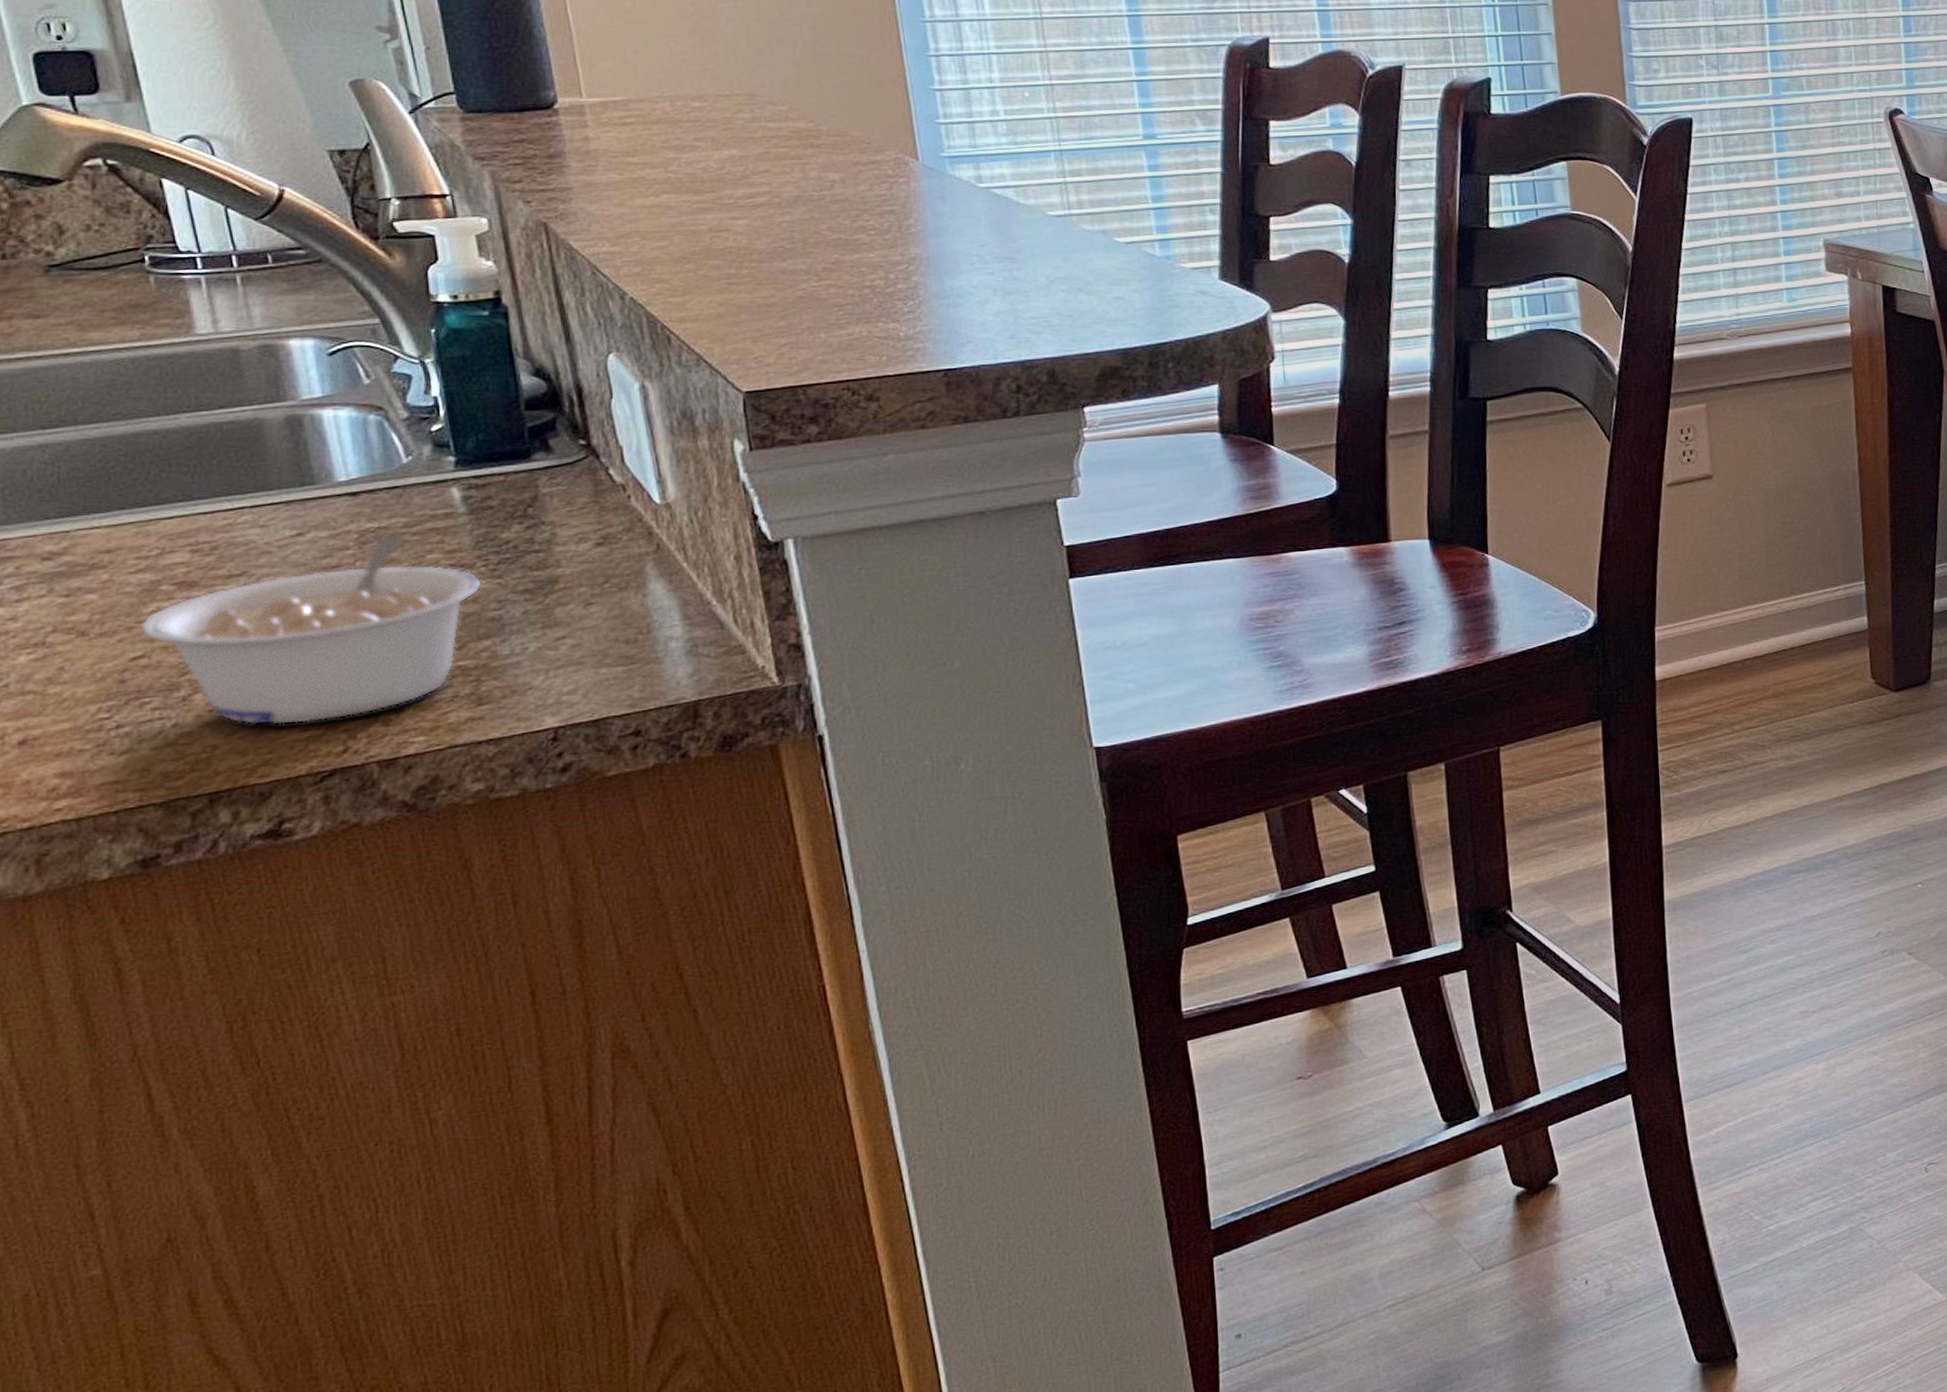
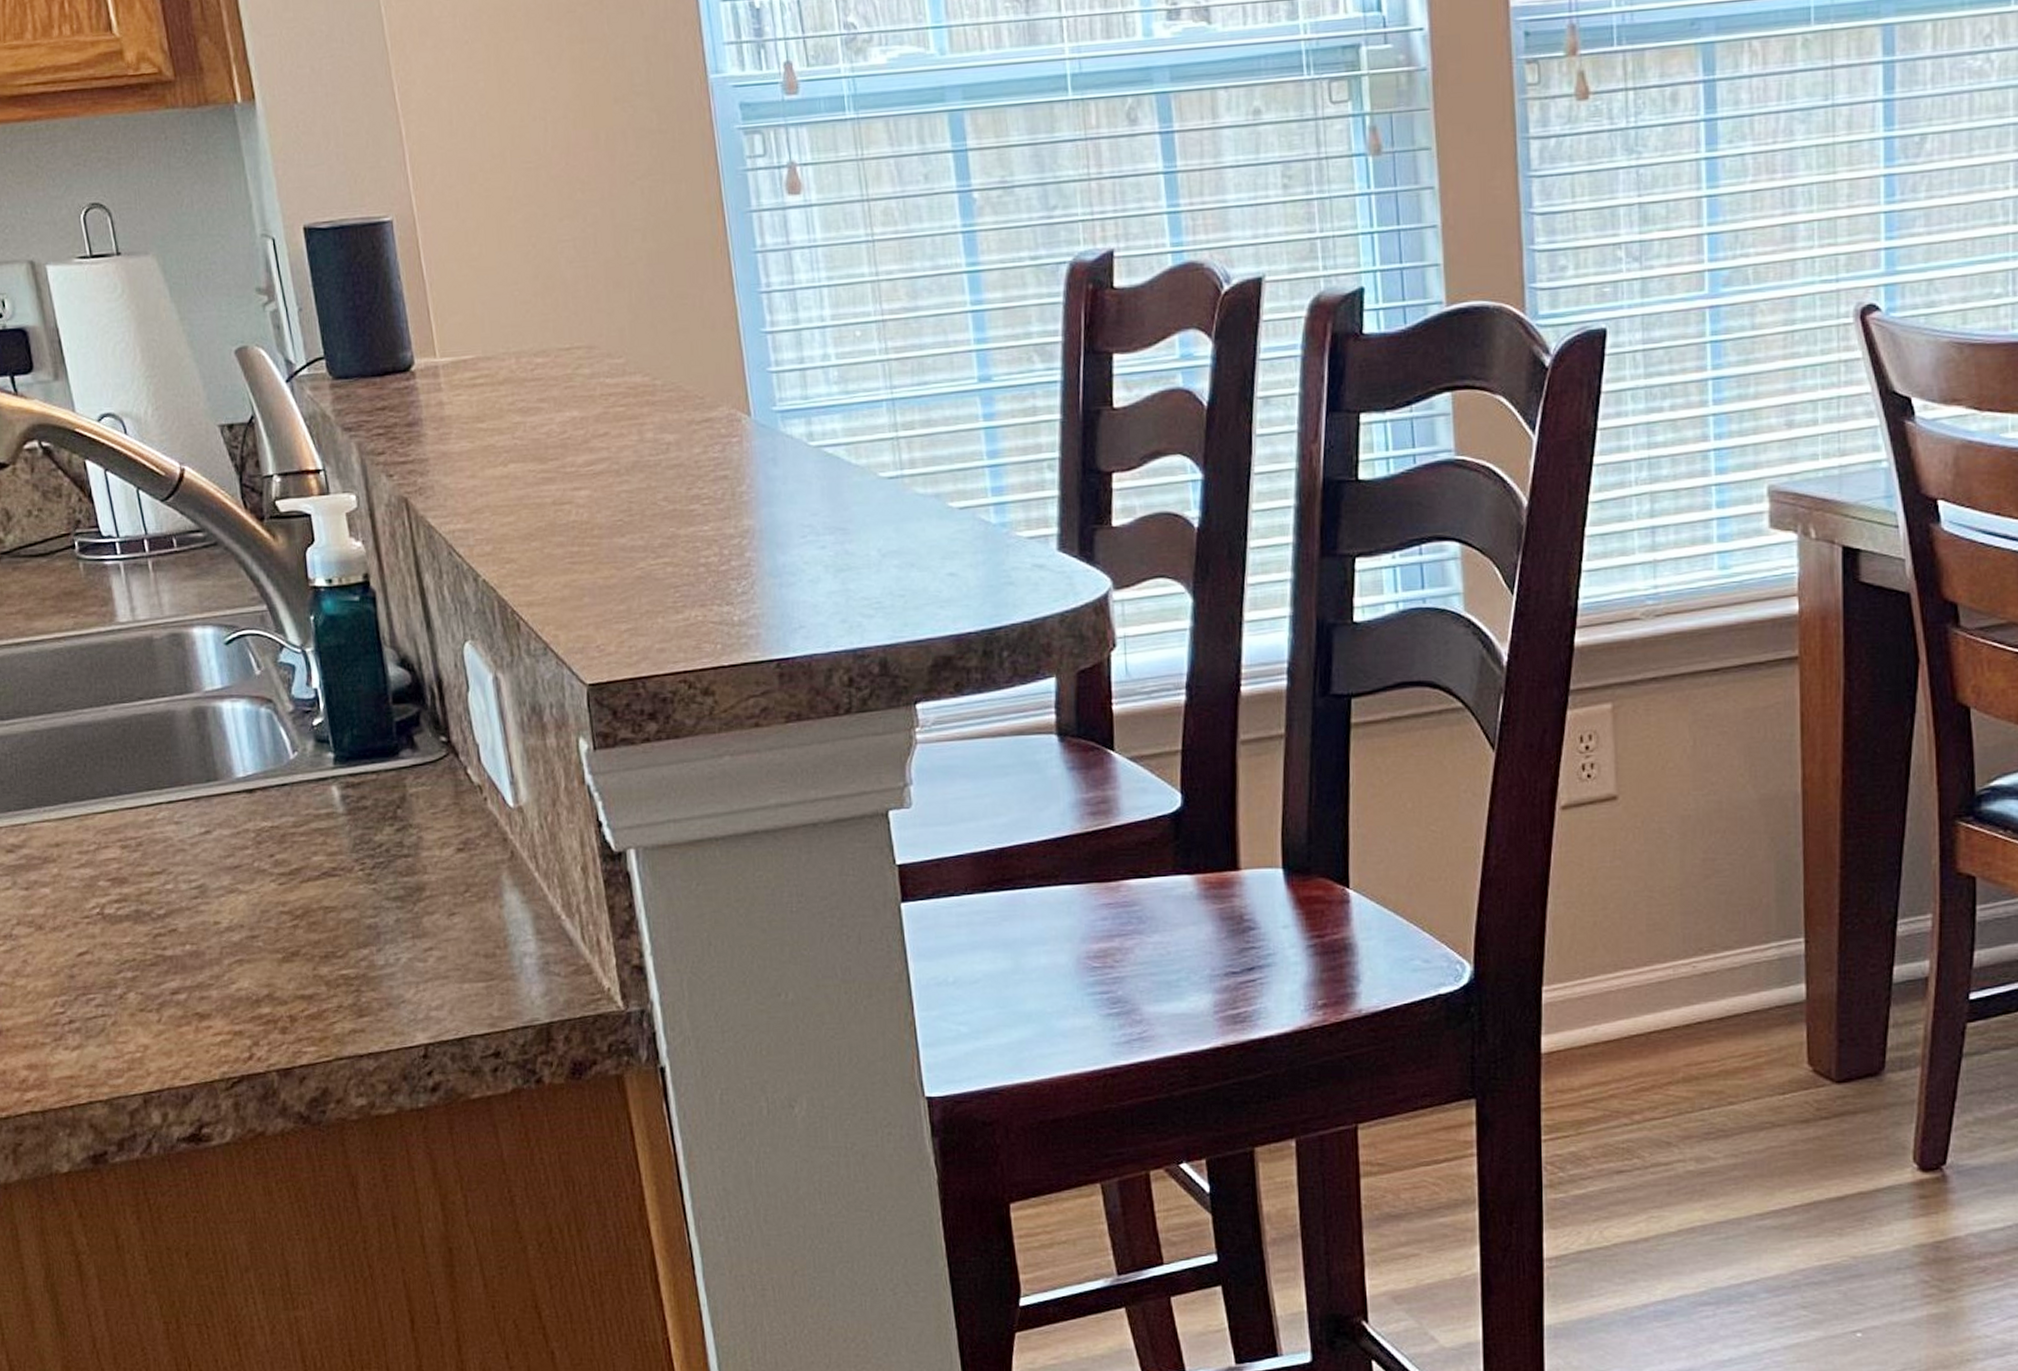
legume: present [139,532,482,726] -> none [83,832,360,1027]

